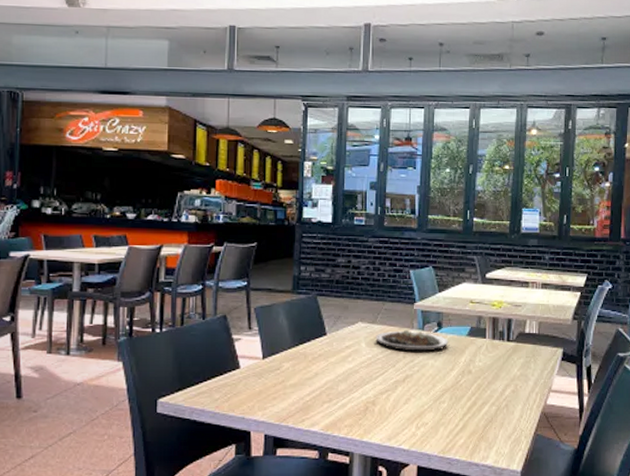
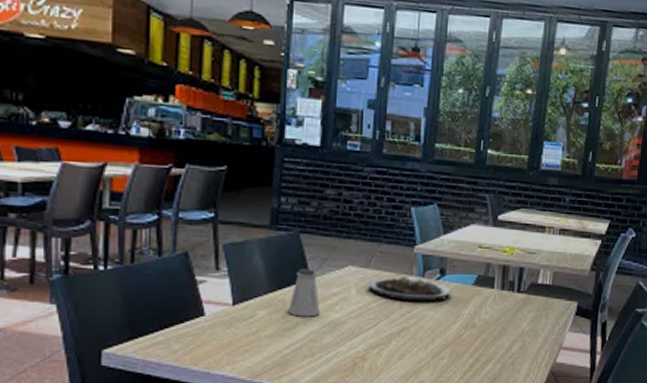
saltshaker: none [308,325,336,368] -> present [287,268,320,317]

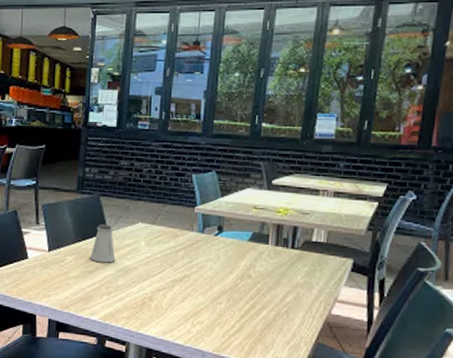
plate: present [368,277,452,302] -> none [155,232,229,254]

